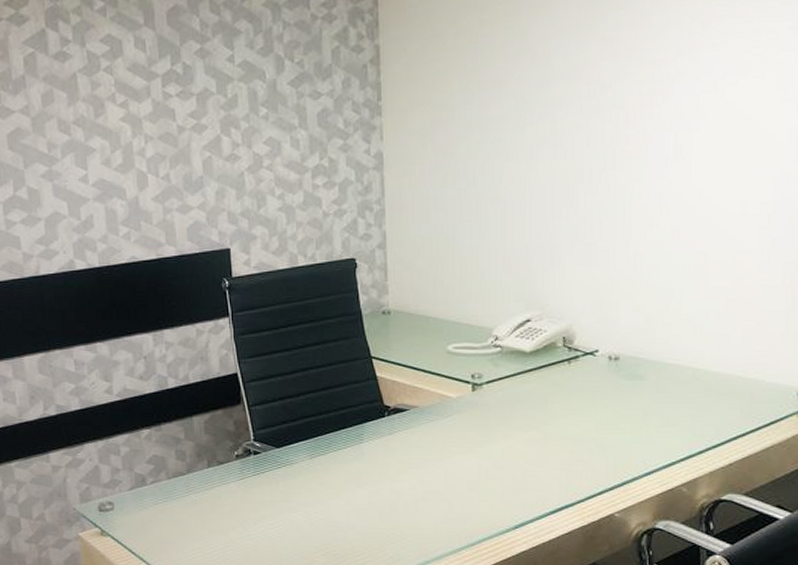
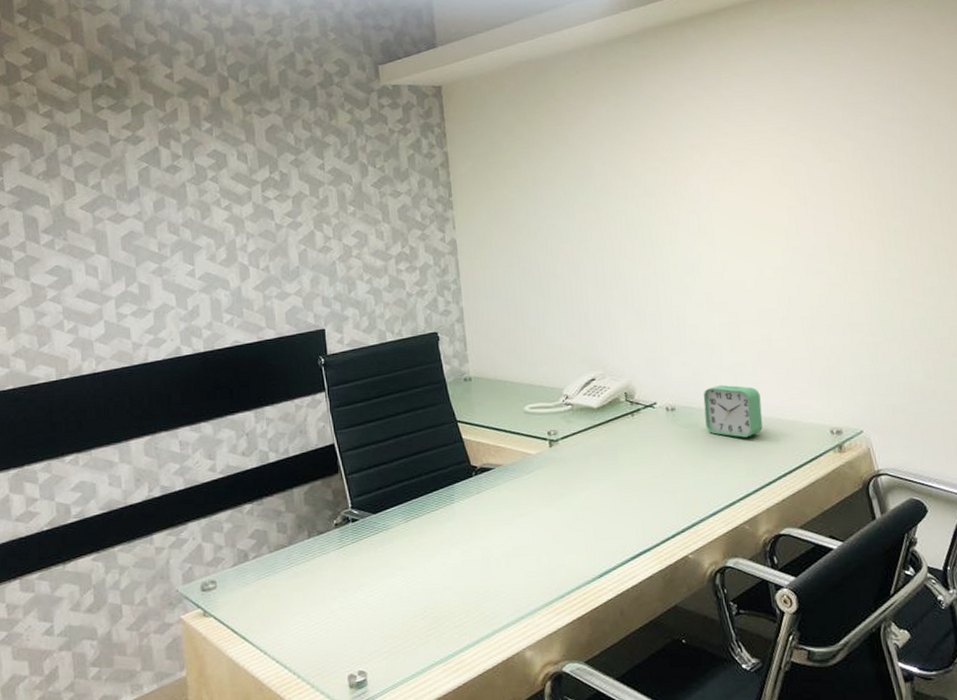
alarm clock: none [652,334,721,395] -> present [703,384,763,438]

